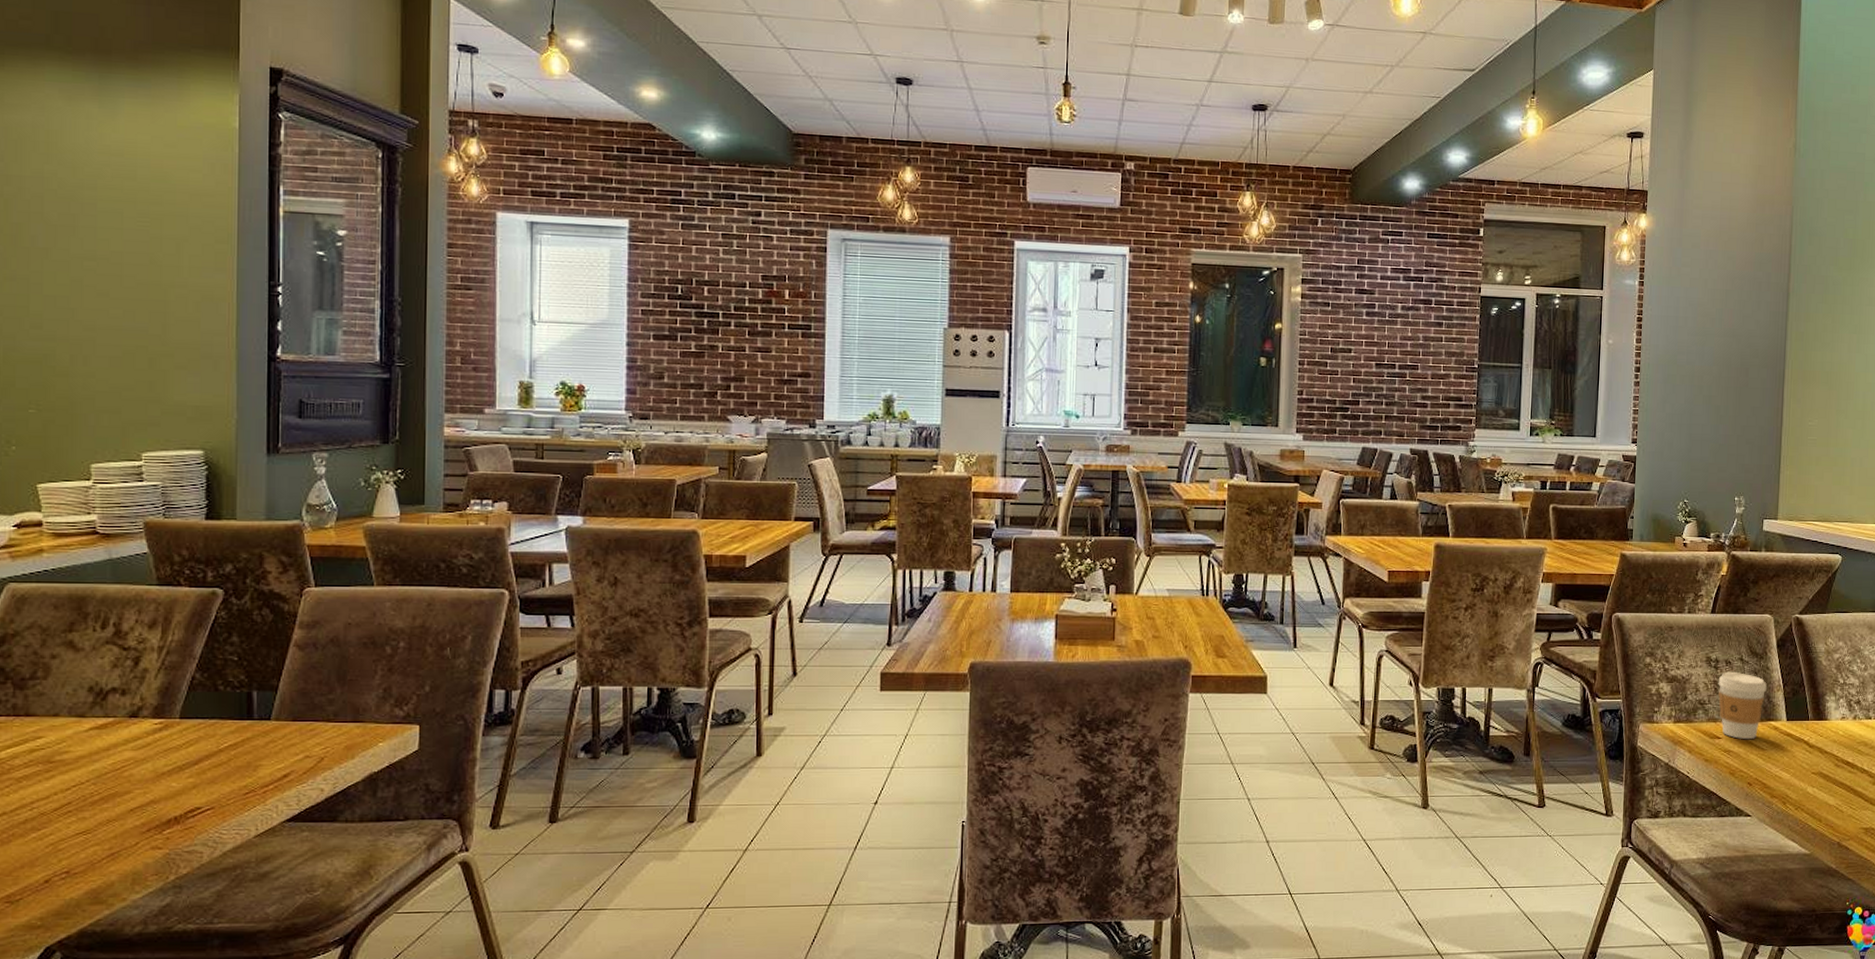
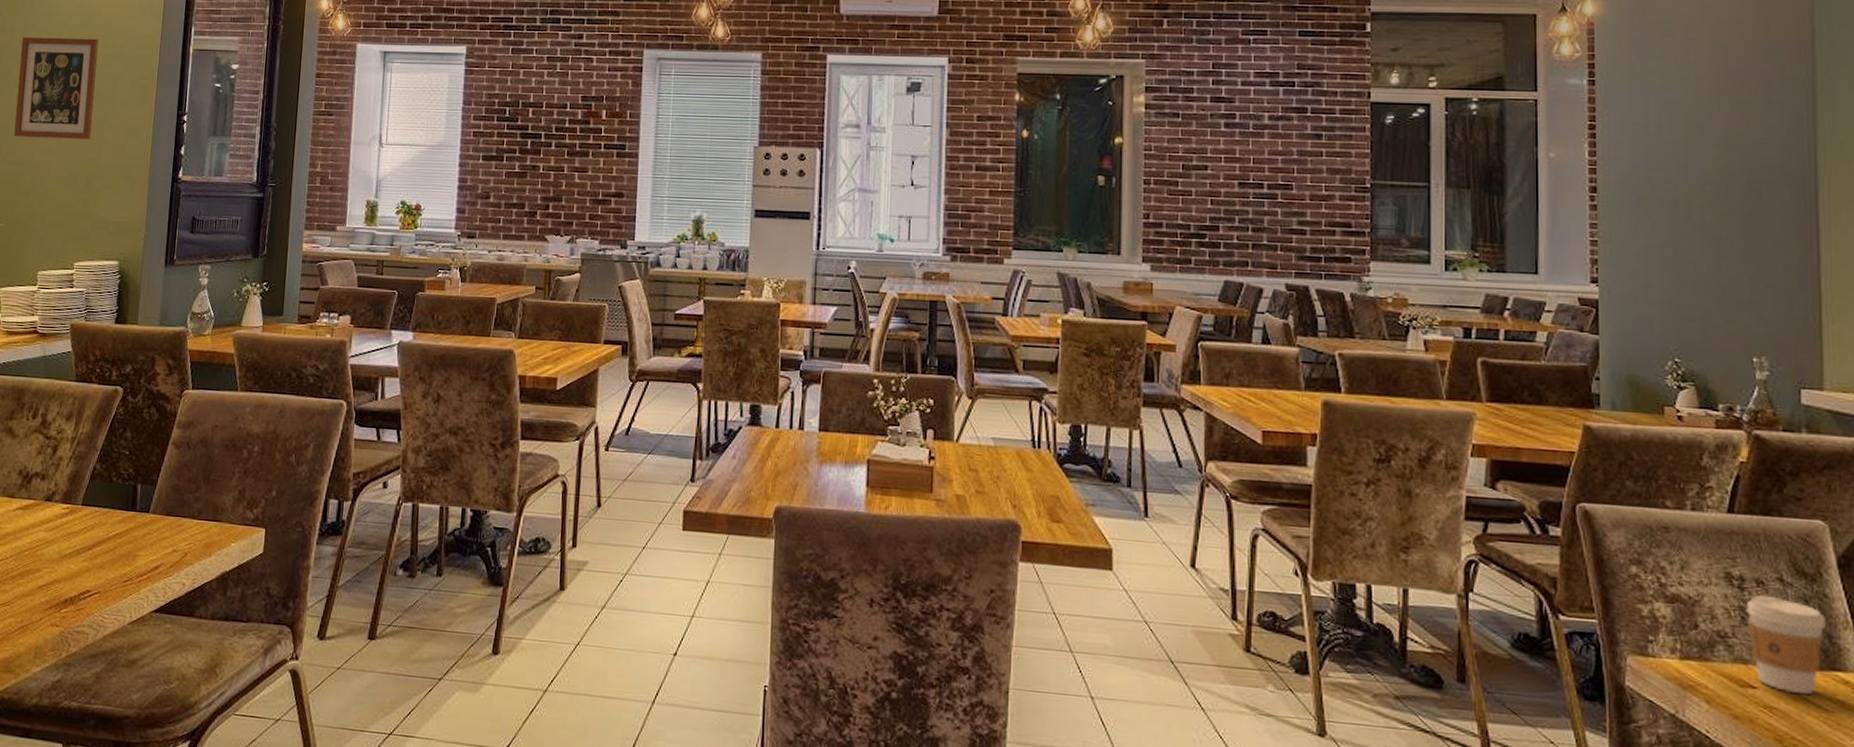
picture frame: none [37,188,151,312] -> present [14,37,99,140]

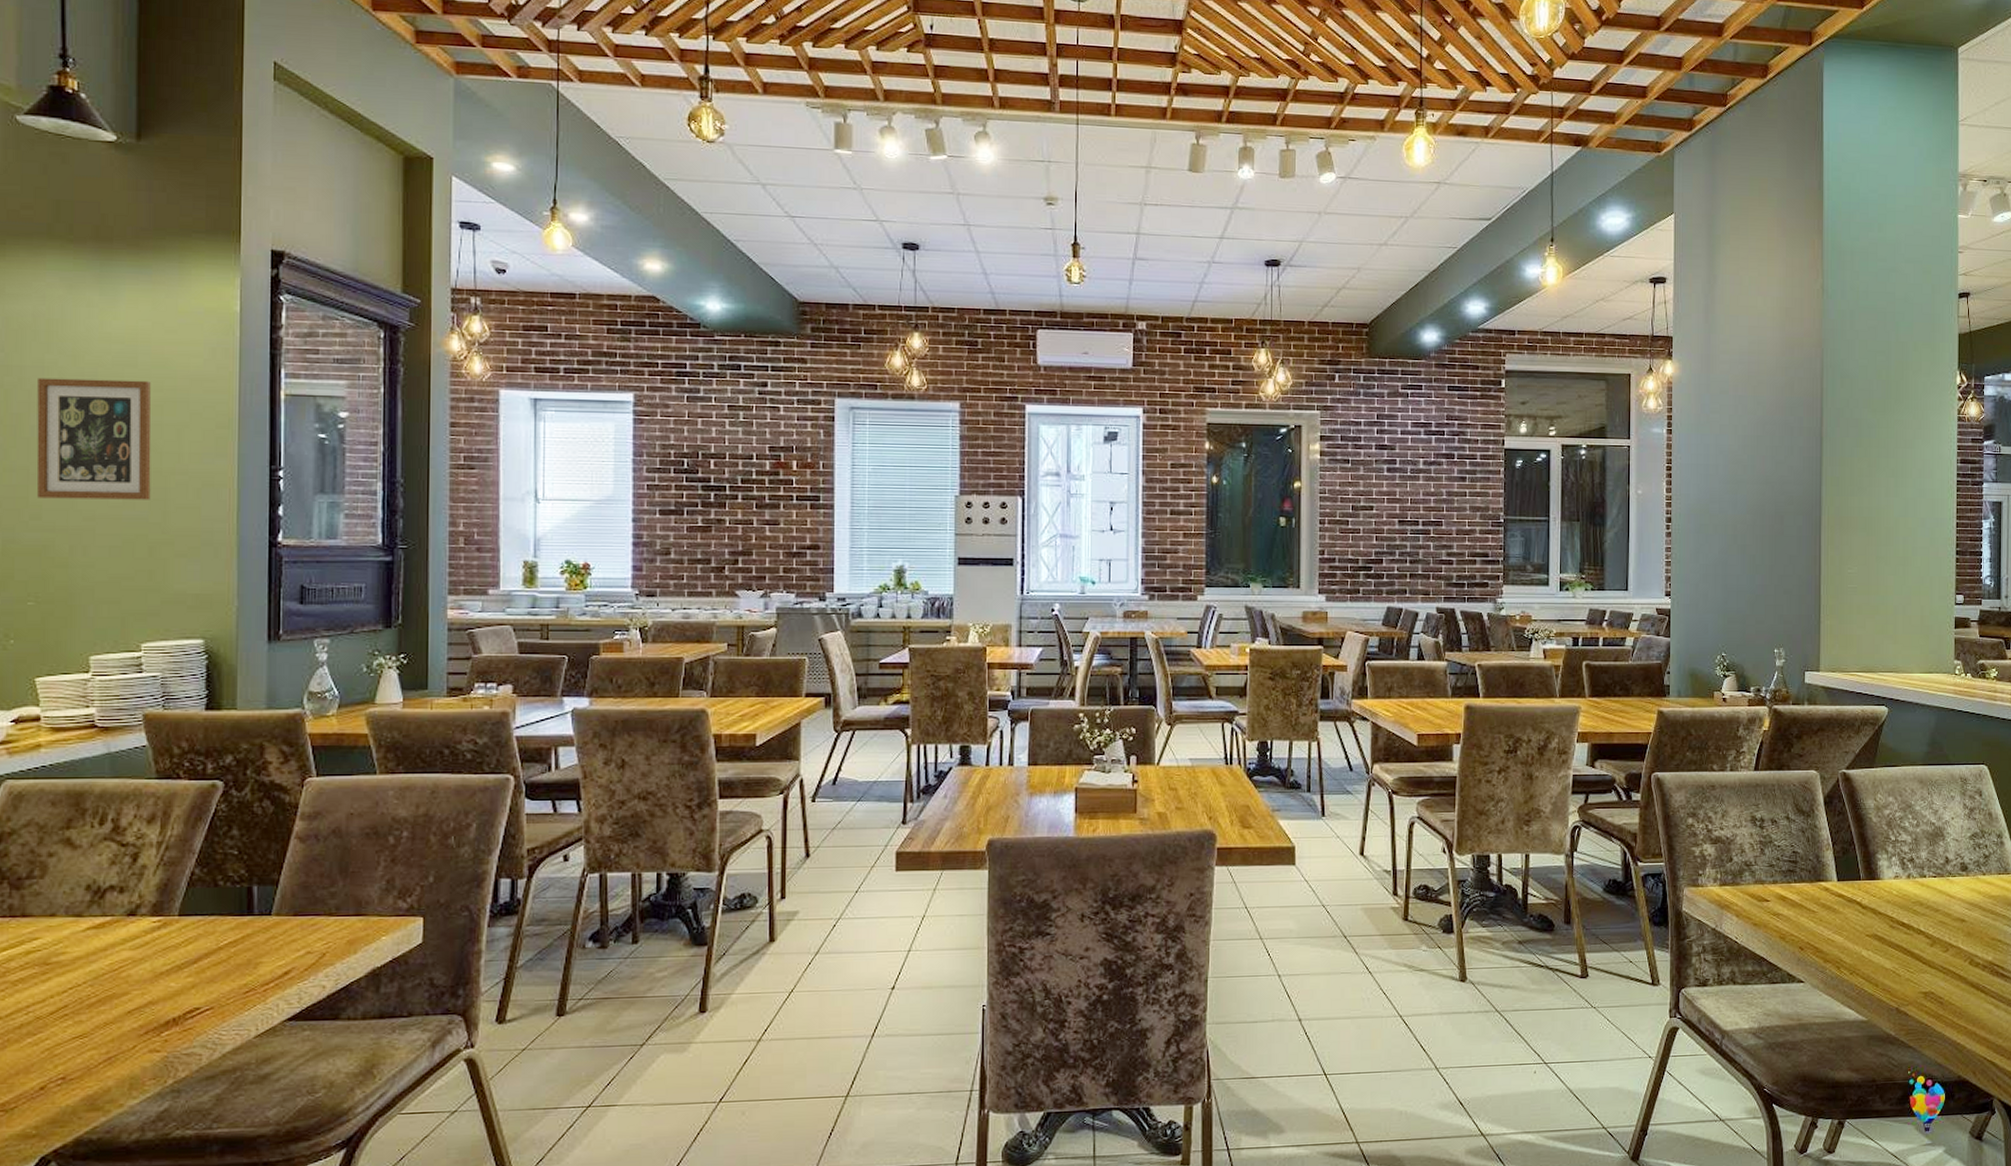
coffee cup: present [1746,595,1826,695] -> none [1764,830,1815,902]

